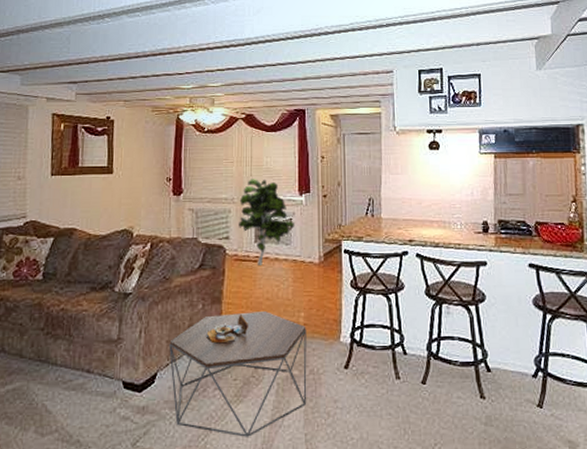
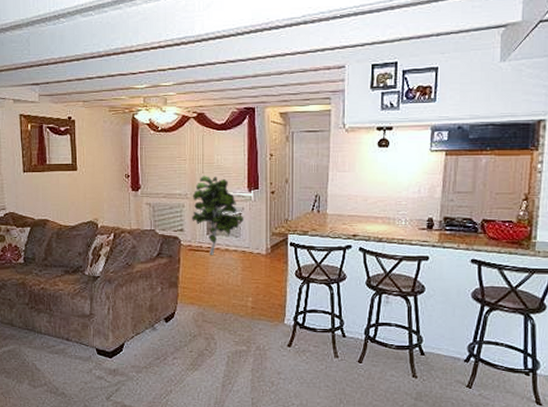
coffee table: present [169,311,307,437] -> none [134,295,254,398]
soup bowl: present [206,313,249,342] -> none [165,296,203,320]

